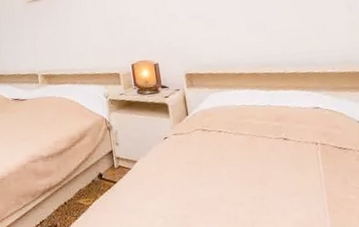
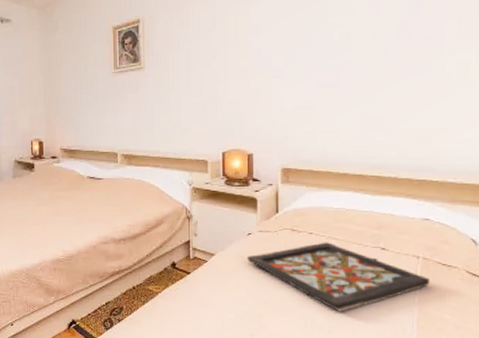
decorative tray: none [167,138,331,205] -> present [247,242,430,312]

